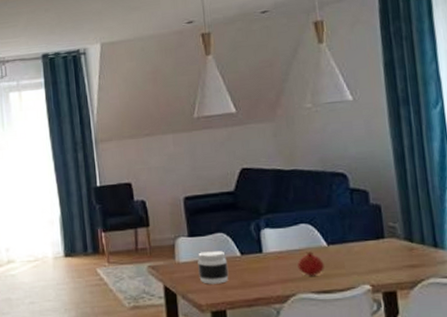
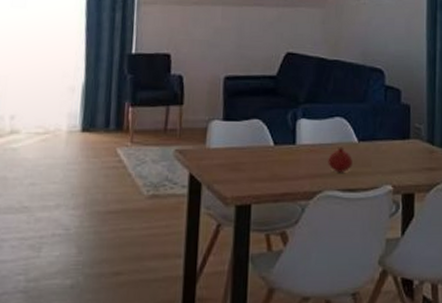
jar: present [197,250,229,284] -> none [228,137,260,175]

